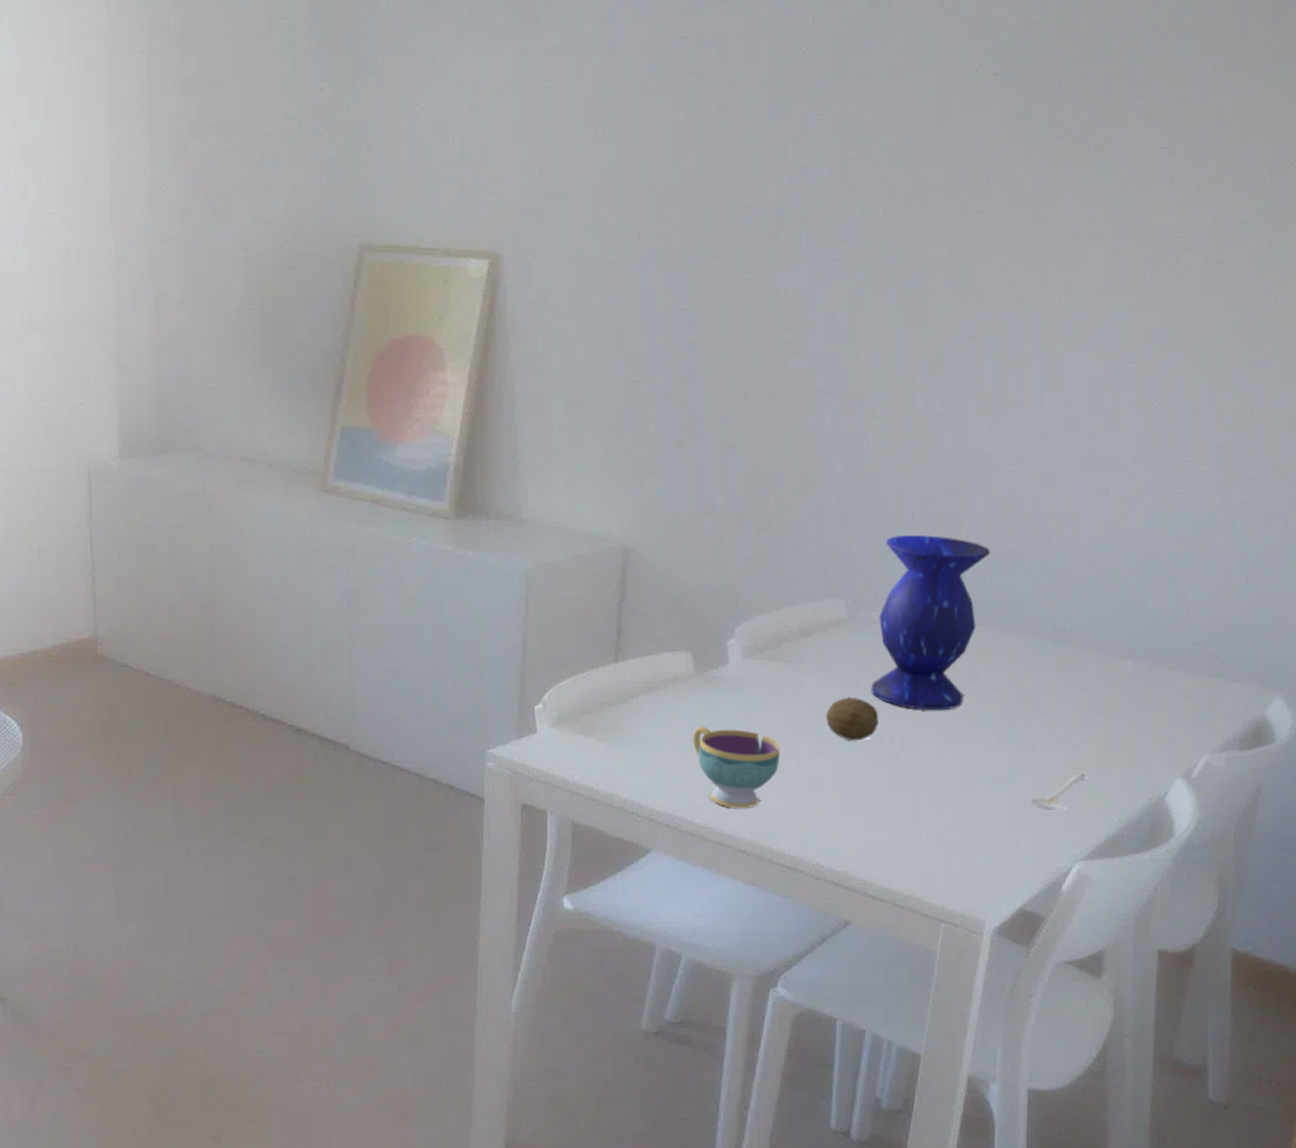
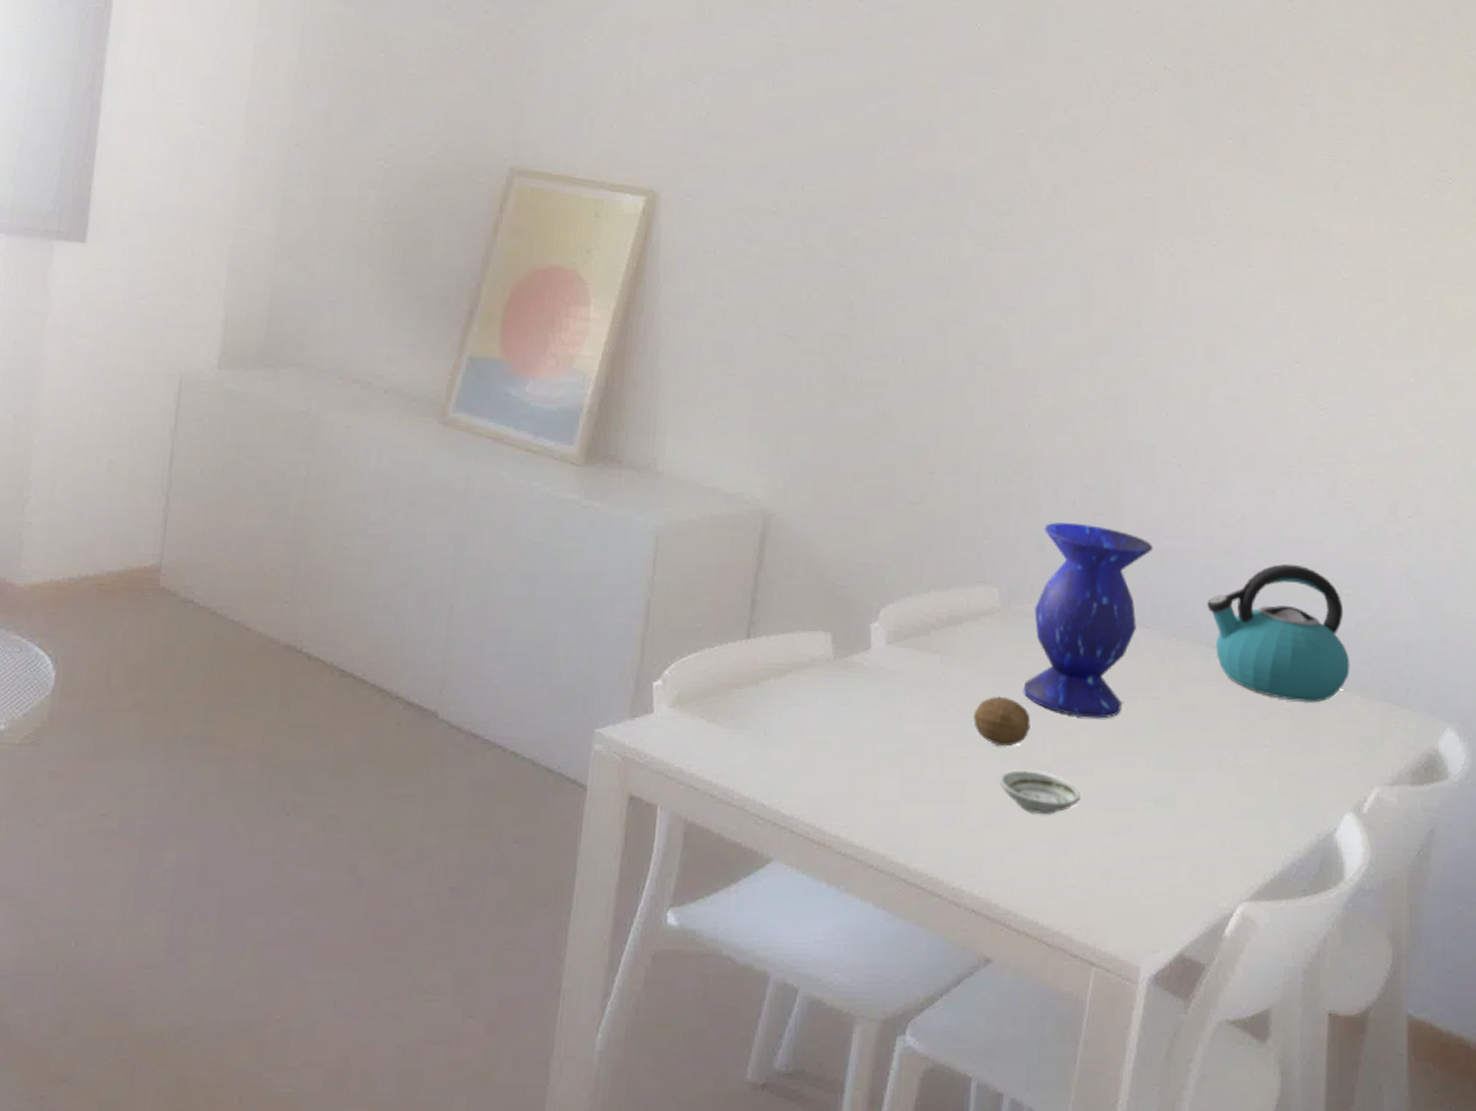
teacup: present [692,726,780,809] -> none [825,717,923,817]
saucer: none [851,760,927,797] -> present [999,770,1080,814]
stirrer: present [1028,773,1086,810] -> none [1188,800,1251,841]
kettle: none [1043,556,1182,683] -> present [1207,563,1350,703]

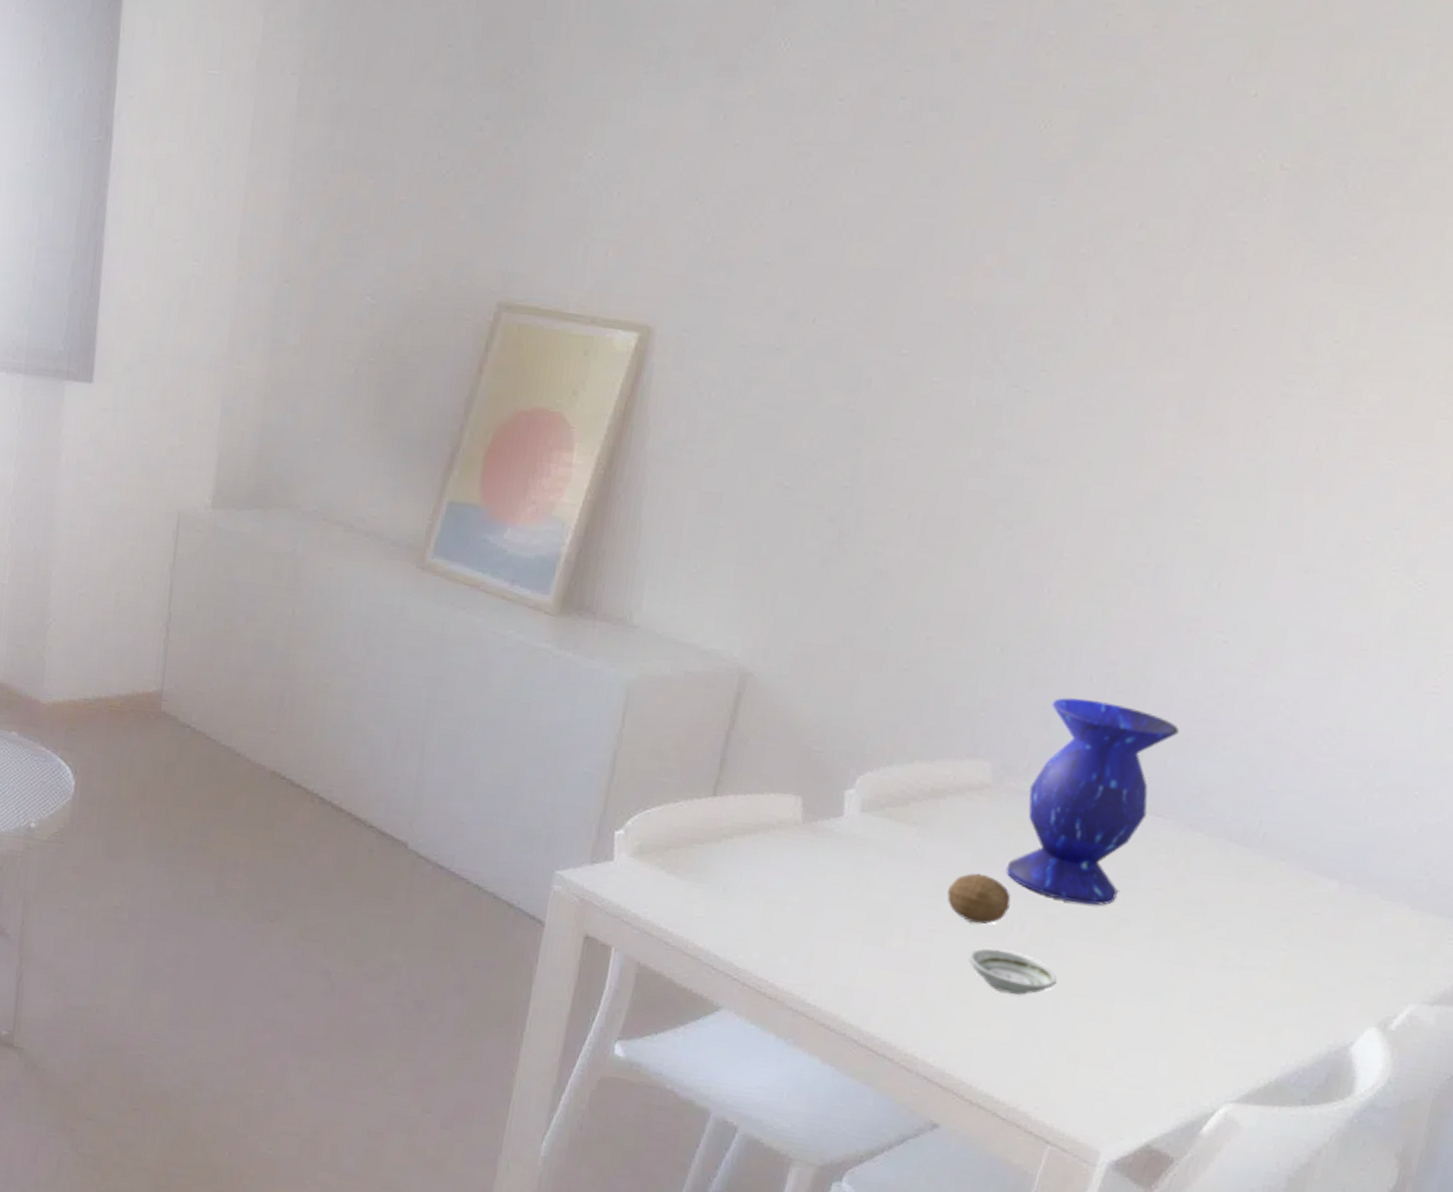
kettle: present [1207,563,1350,703] -> none [1235,757,1407,910]

